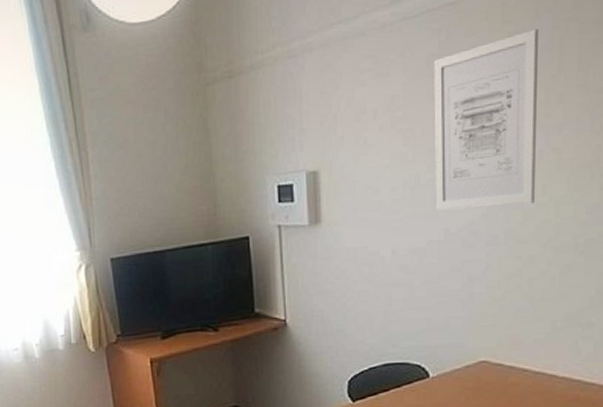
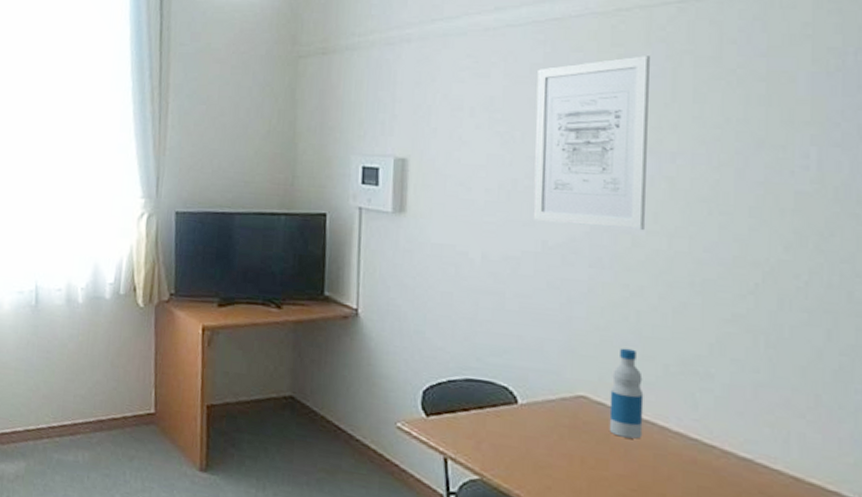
bottle: none [506,313,535,390] -> present [609,348,644,439]

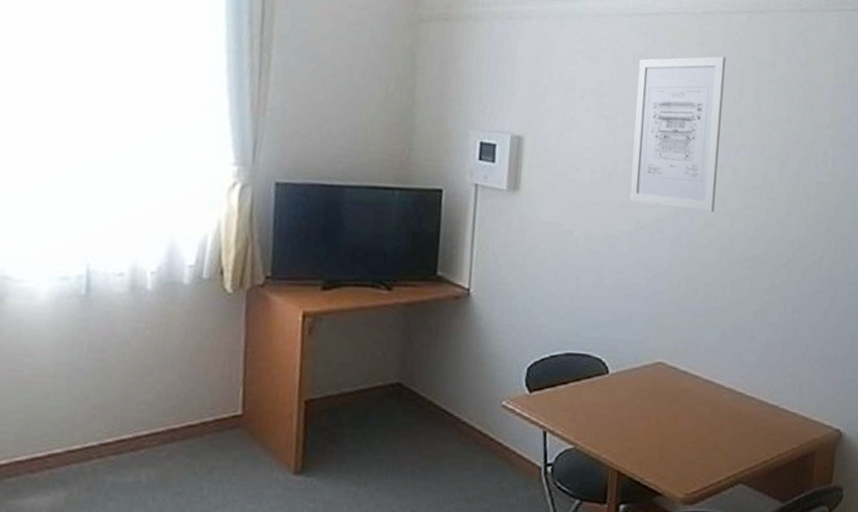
bottle: present [609,348,644,439] -> none [679,317,707,397]

